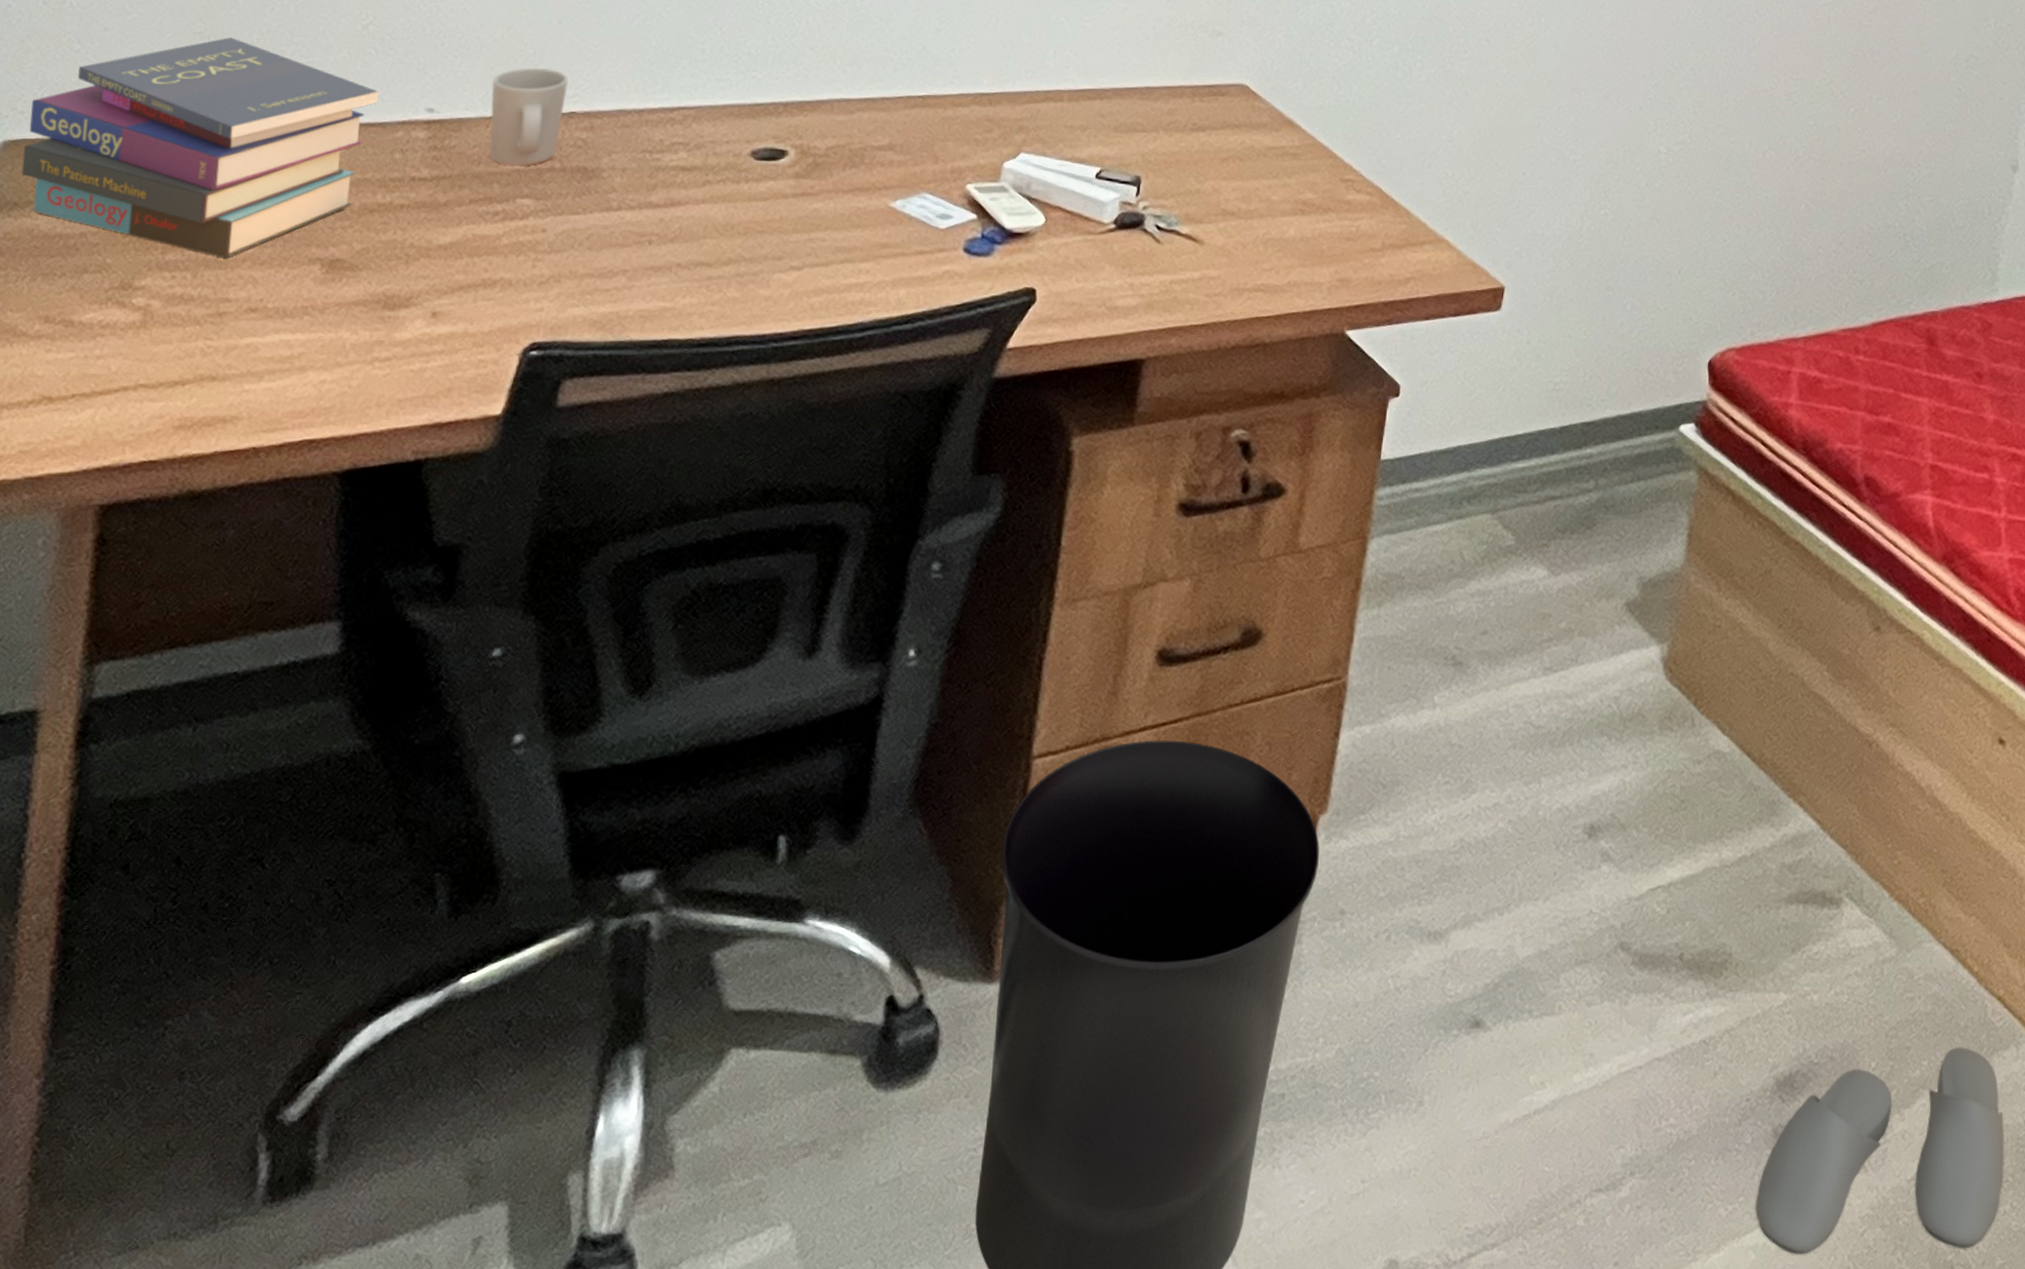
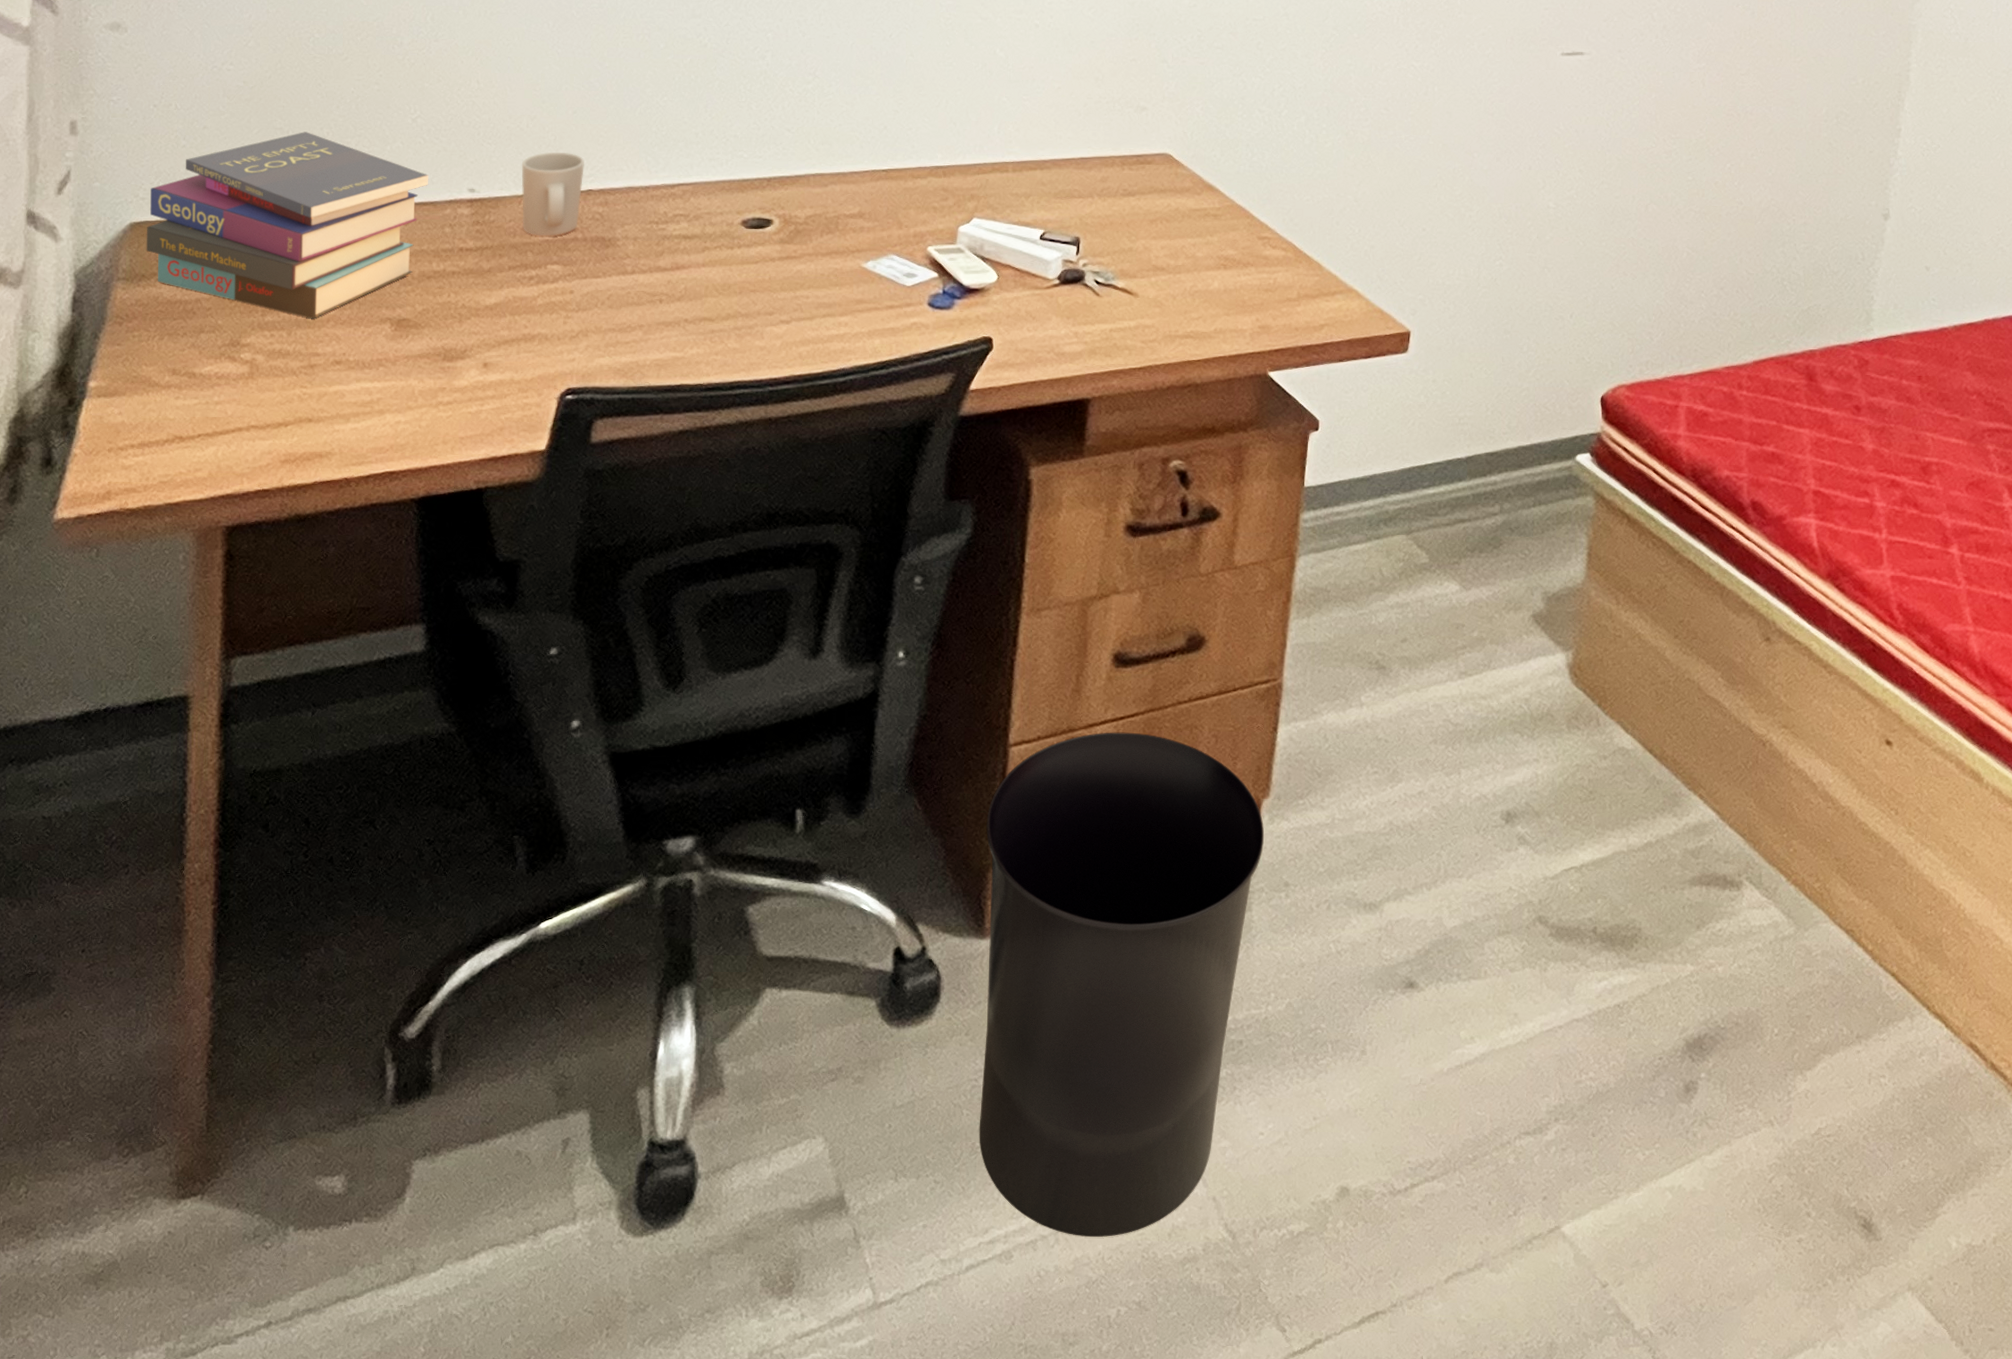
slippers: present [1755,1047,2005,1255] -> none [1671,1017,1902,1197]

